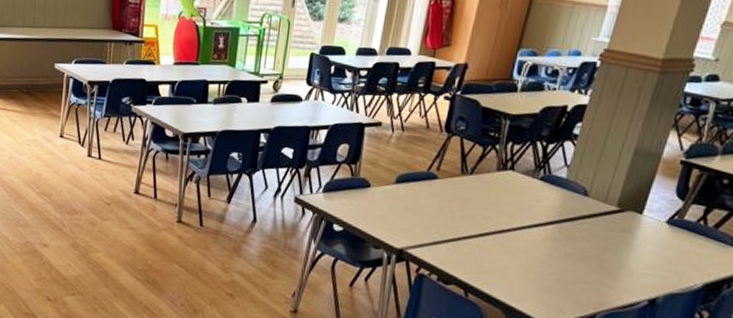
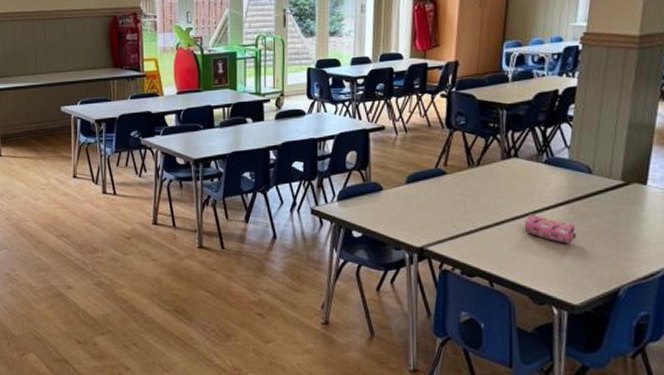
pencil case: none [508,229,562,264] -> present [524,214,576,244]

